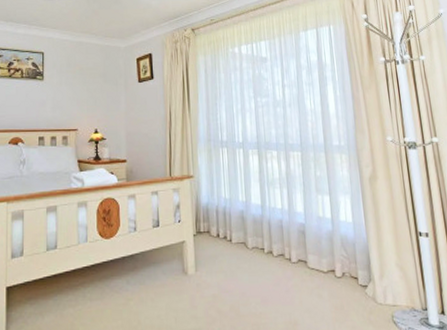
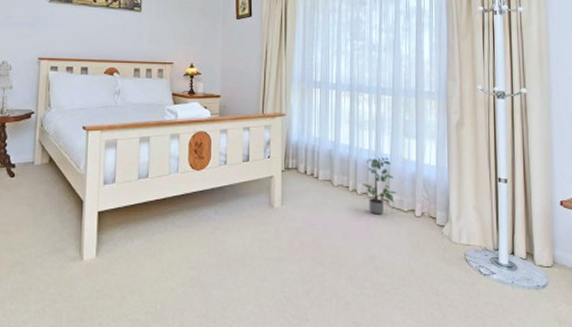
potted plant: none [278,215,315,277] -> present [363,156,397,215]

